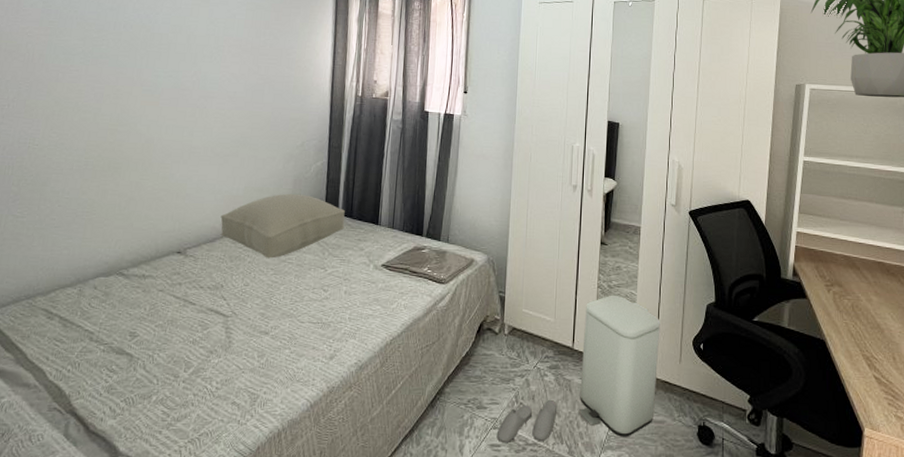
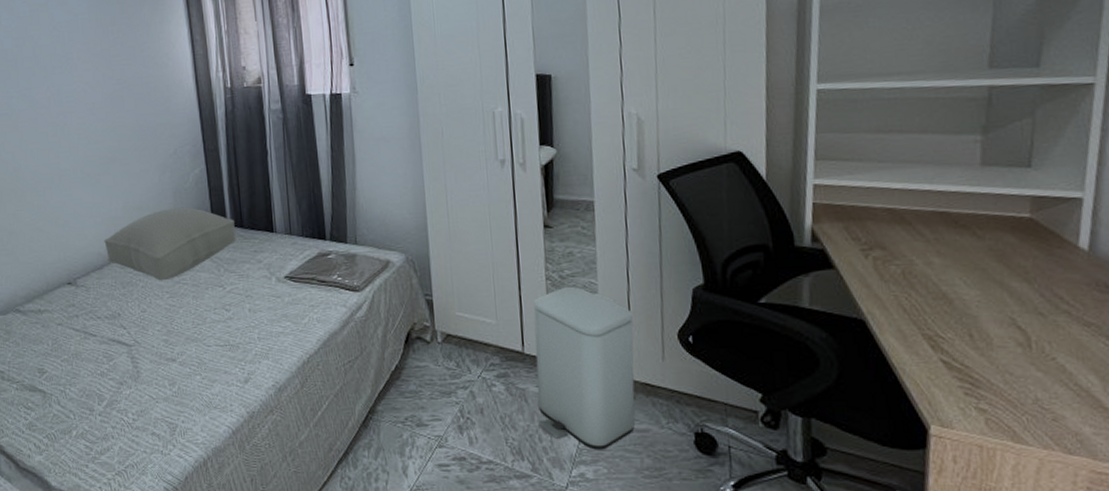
slippers: present [496,400,556,444] -> none [443,413,512,463]

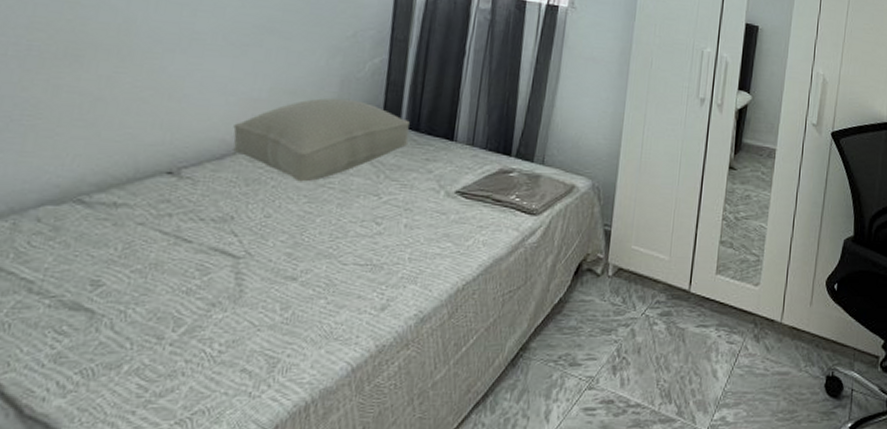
pedal bin: present [534,286,636,450] -> none [691,228,792,393]

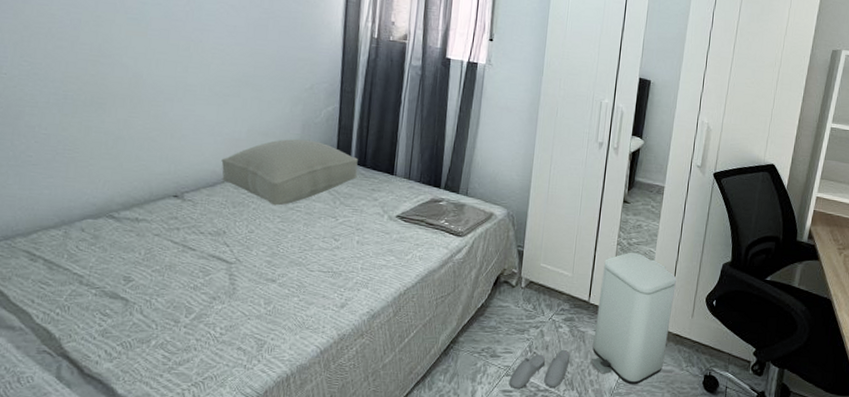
slippers: none [591,353,666,406] -> present [509,350,570,390]
pedal bin: none [691,228,792,393] -> present [590,252,677,385]

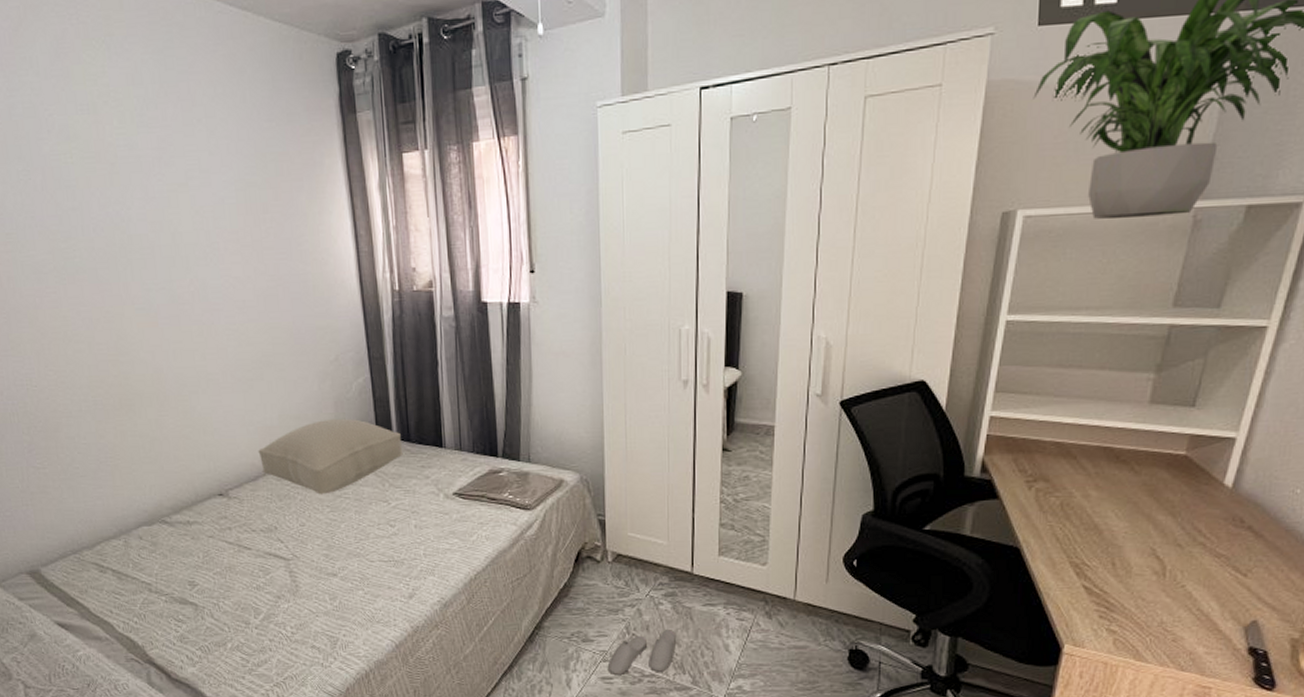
pedal bin: present [590,252,677,385] -> none [702,510,802,665]

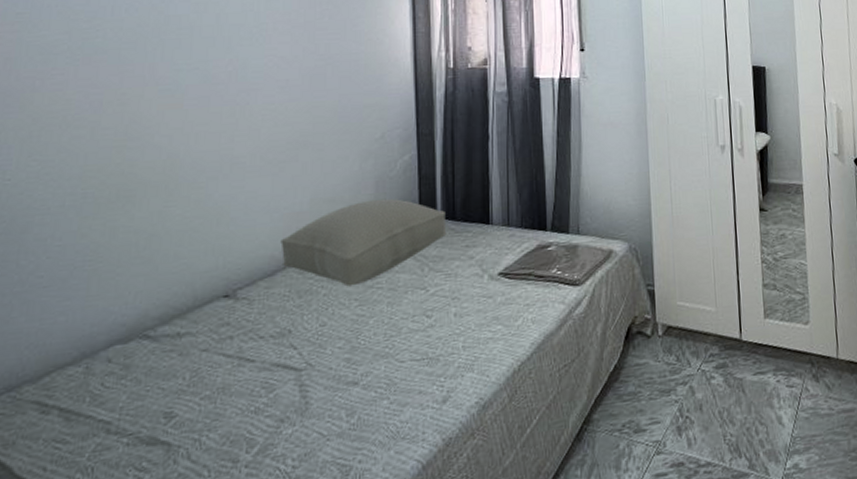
slippers: present [607,630,676,676] -> none [661,406,730,470]

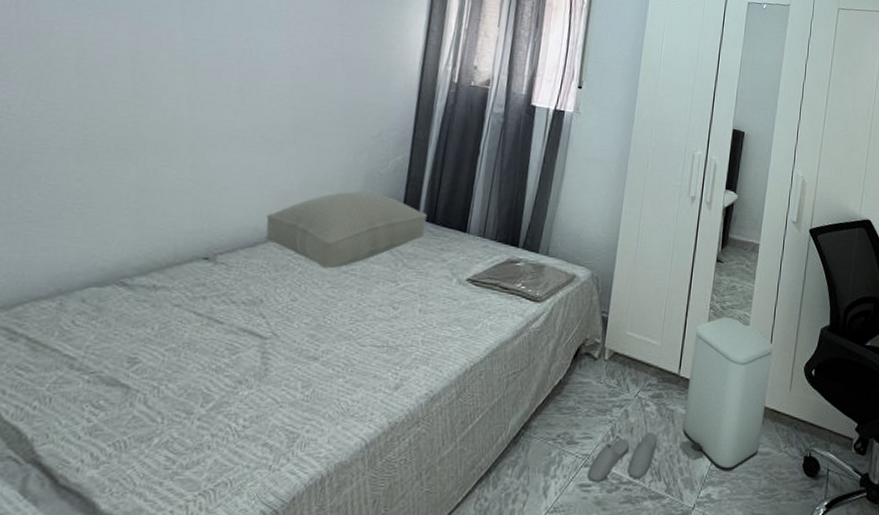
slippers: none [661,406,730,470] -> present [587,433,657,483]
pedal bin: none [750,268,842,437] -> present [679,316,773,472]

